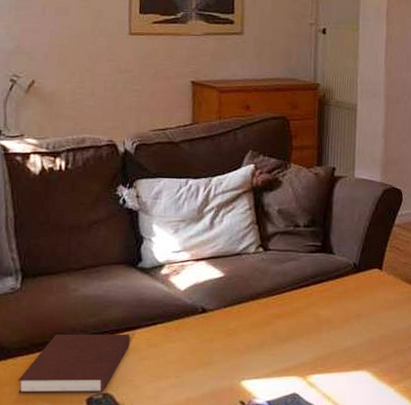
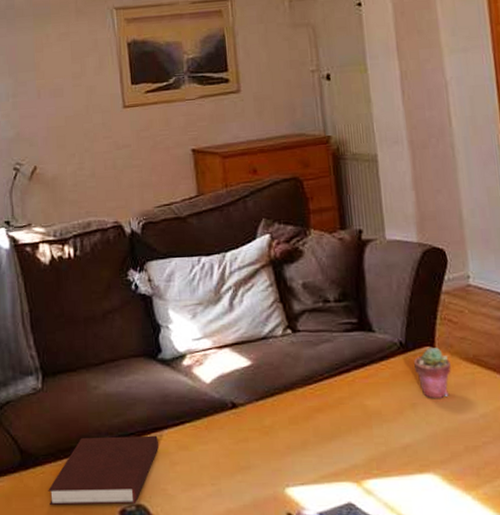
potted succulent: none [363,269,393,311] -> present [414,347,451,398]

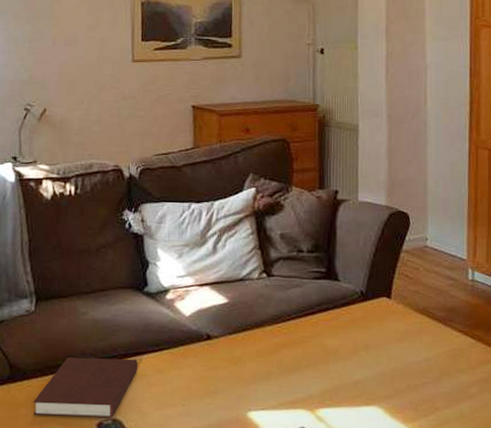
potted succulent: present [414,347,451,398] -> none [372,297,403,342]

